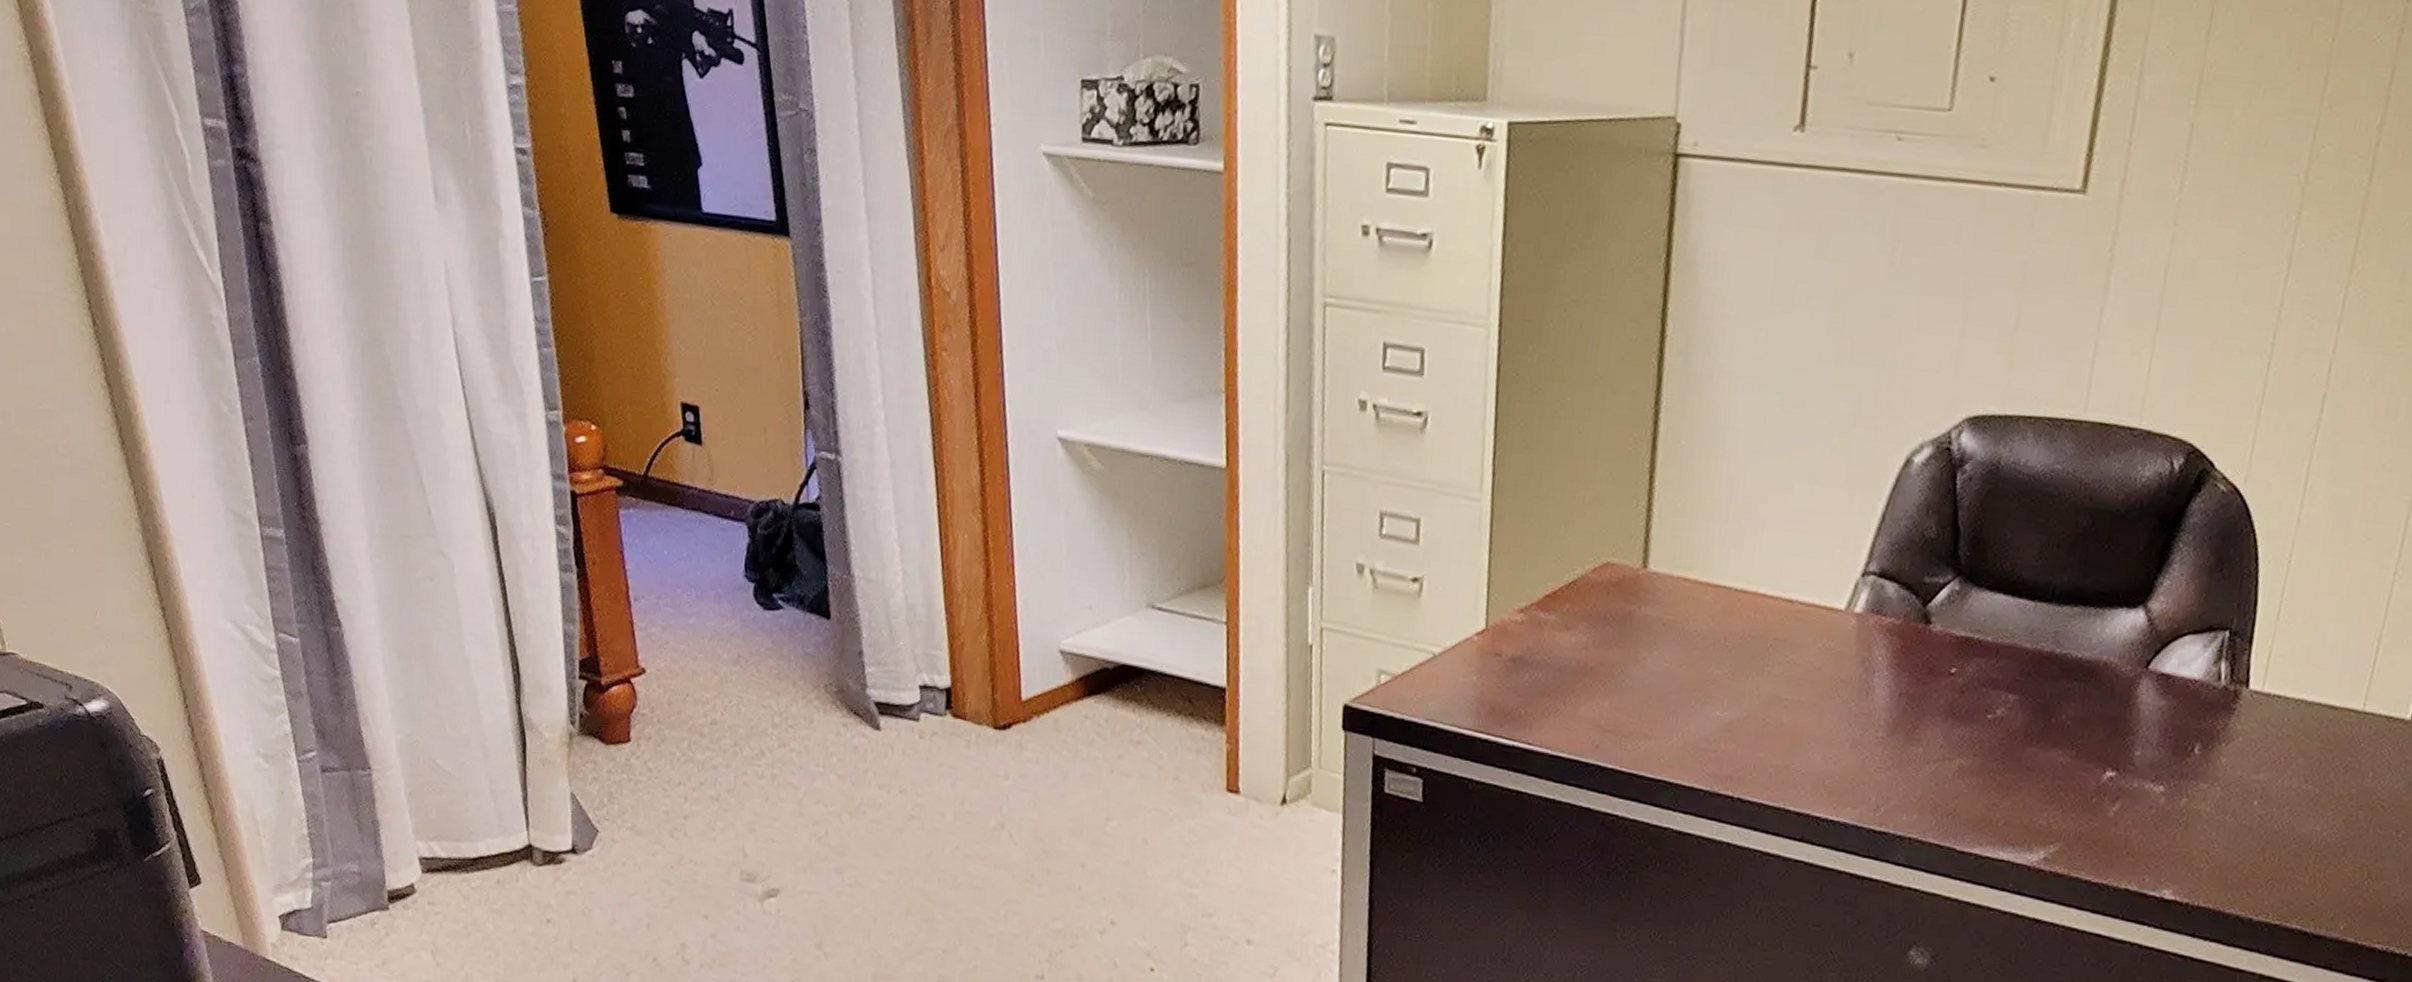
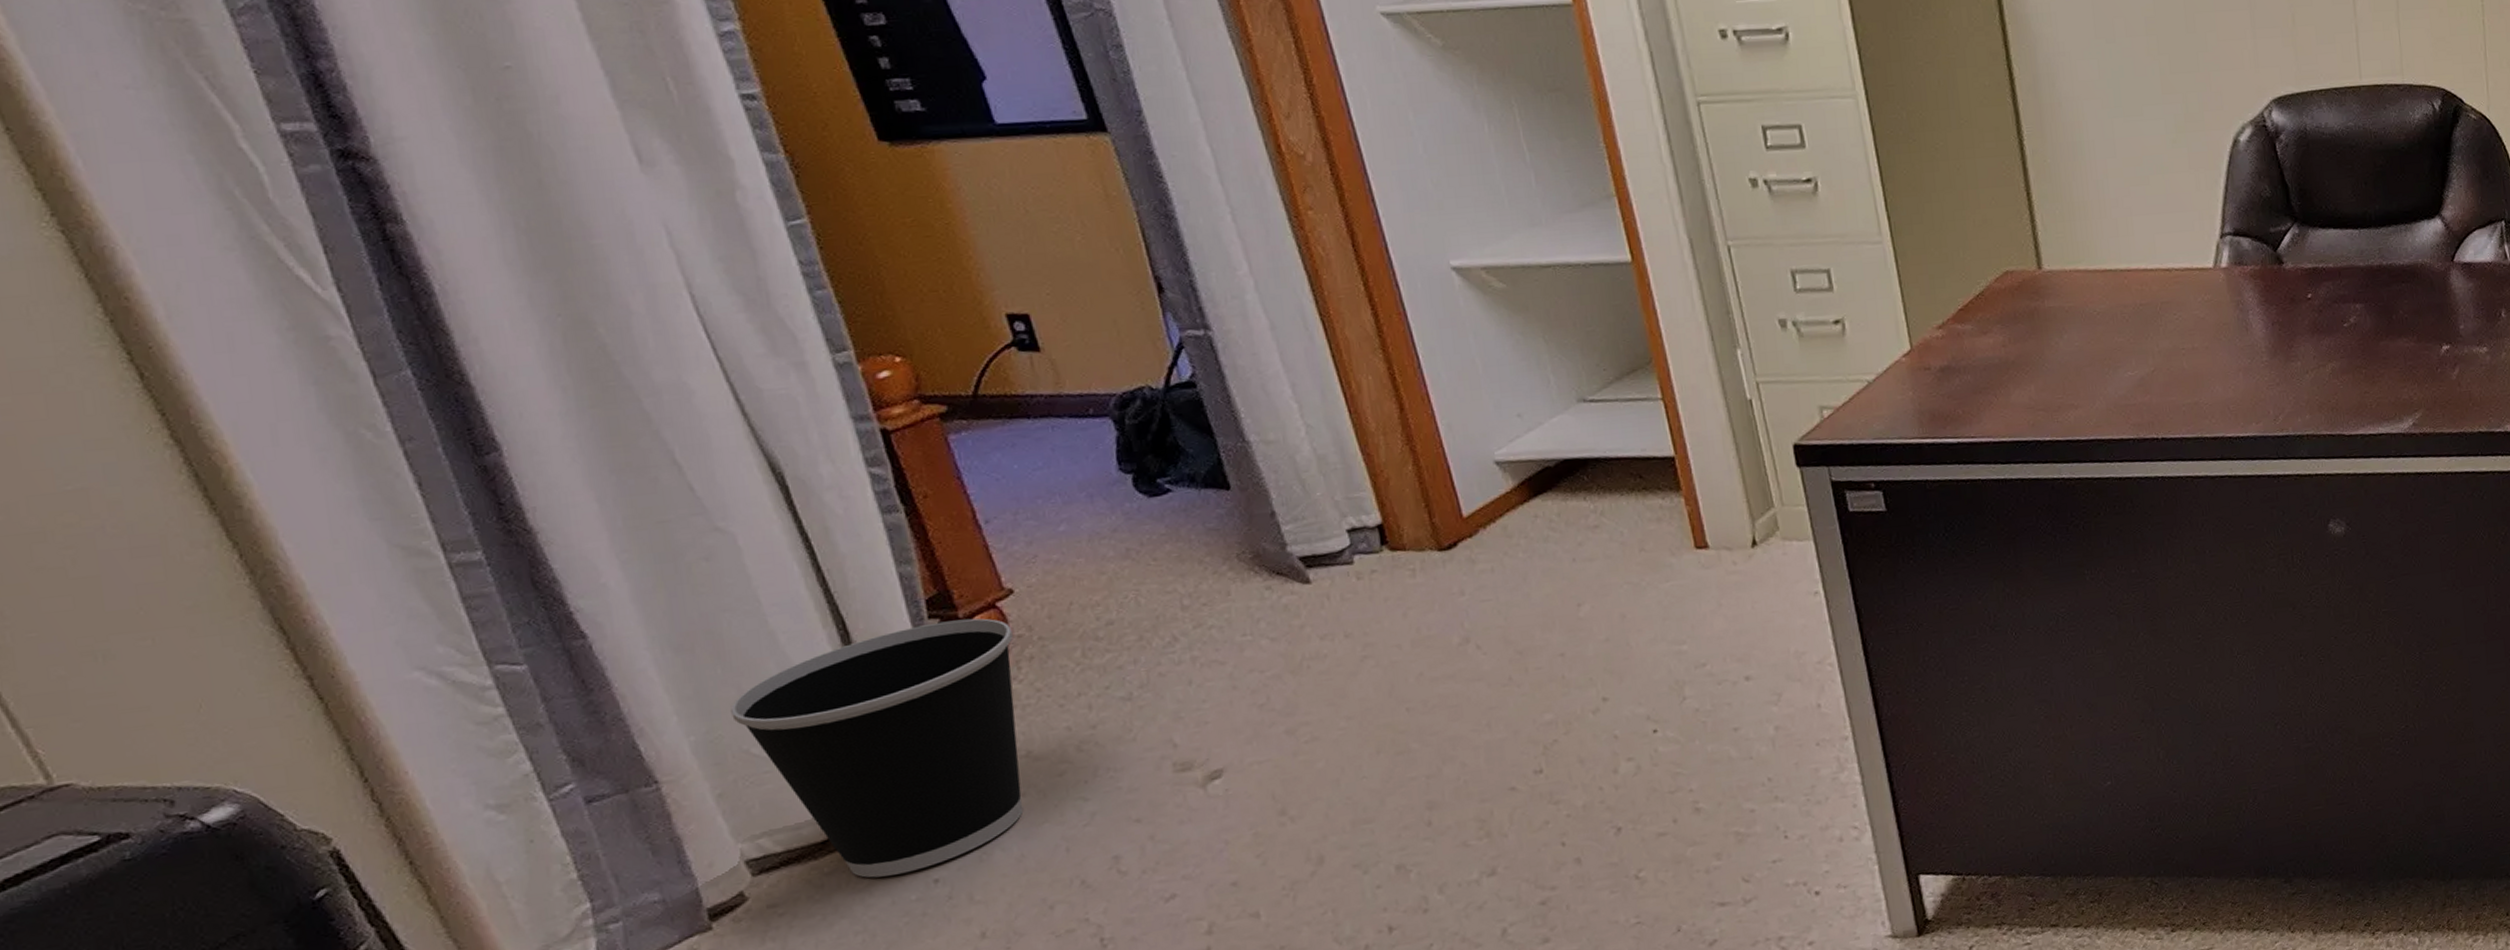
wastebasket: none [428,683,639,907] -> present [731,618,1024,878]

